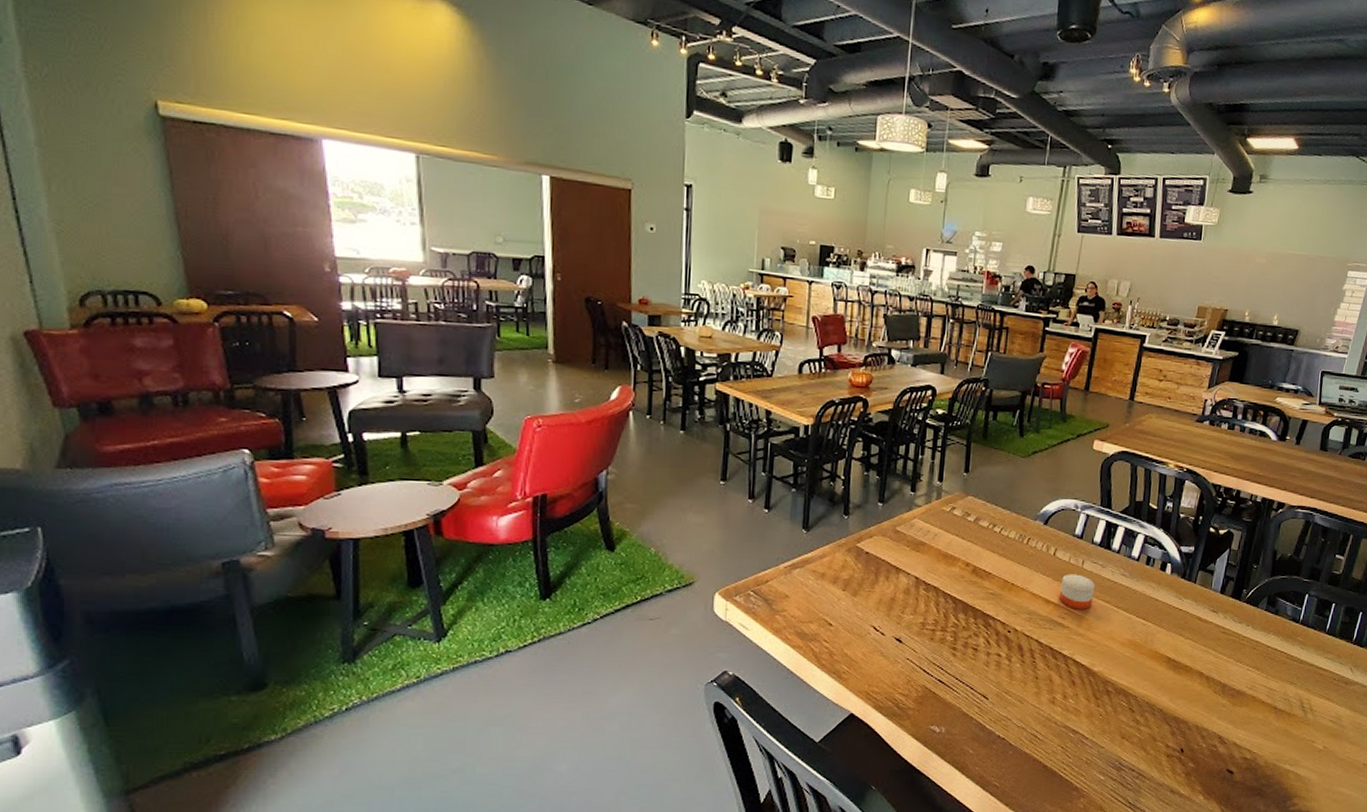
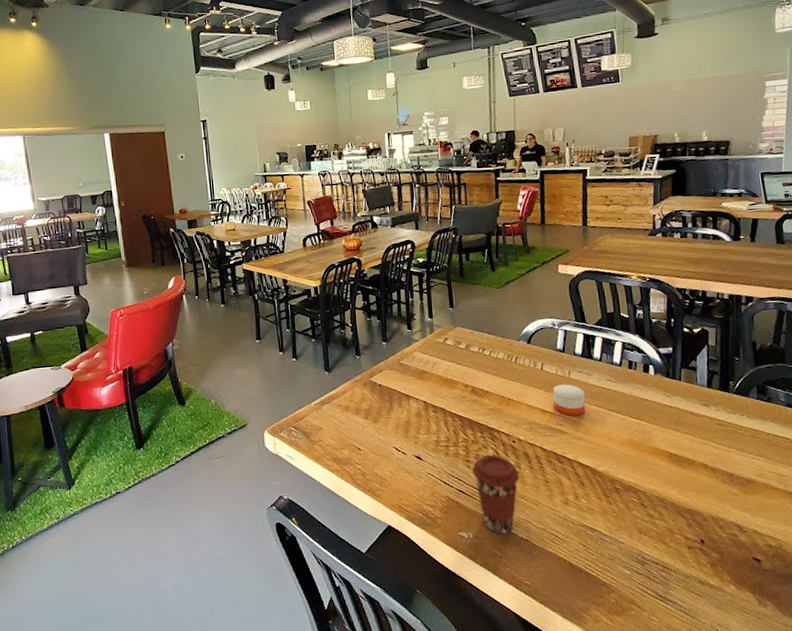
coffee cup: none [957,644,1009,731] -> present [472,455,520,535]

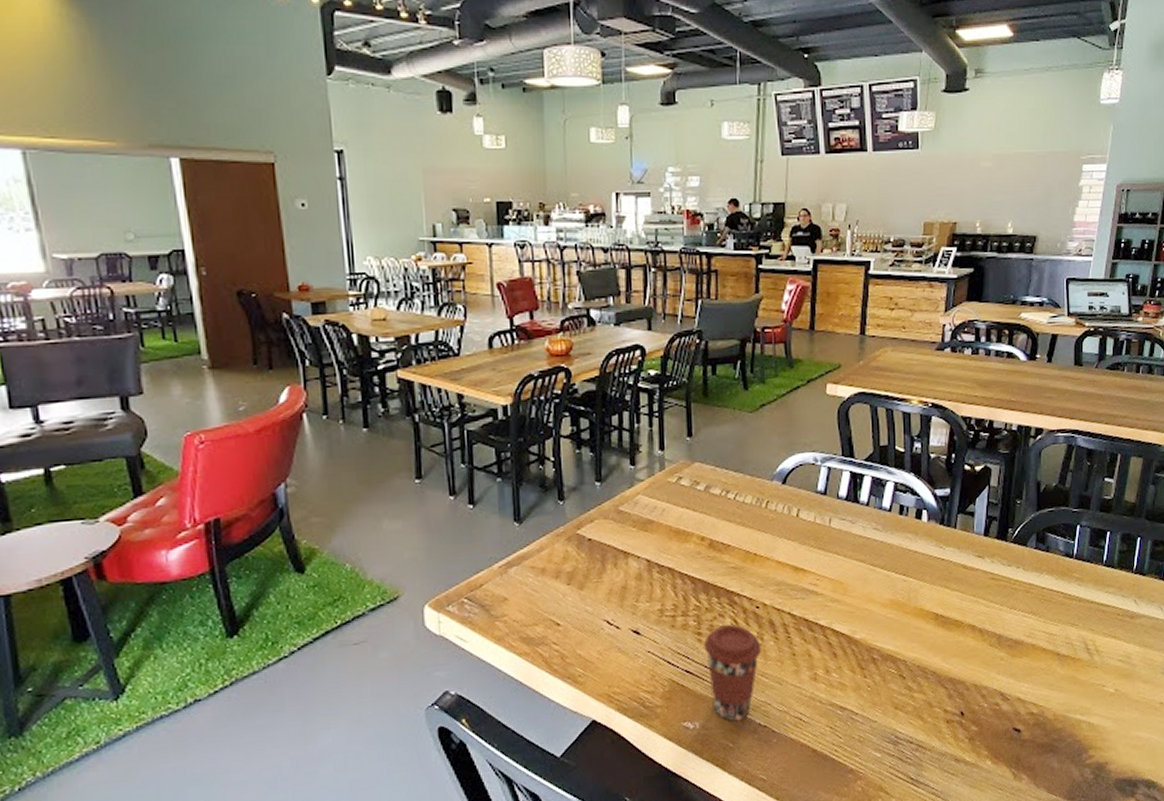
candle: present [553,384,586,416] -> none [808,534,846,574]

